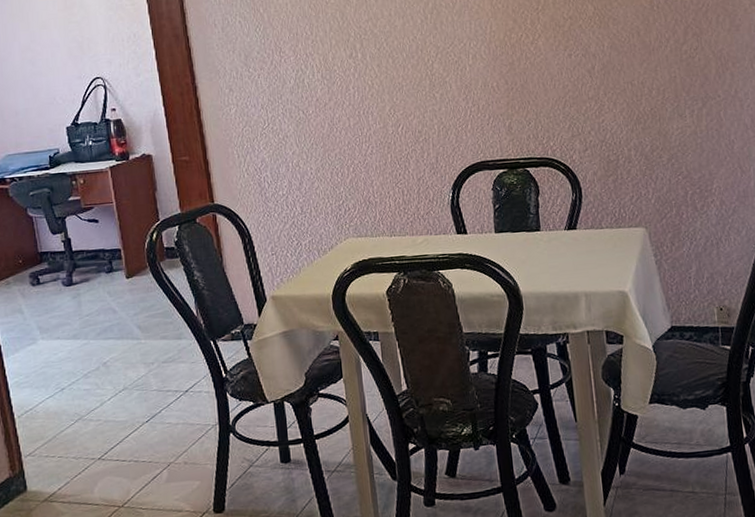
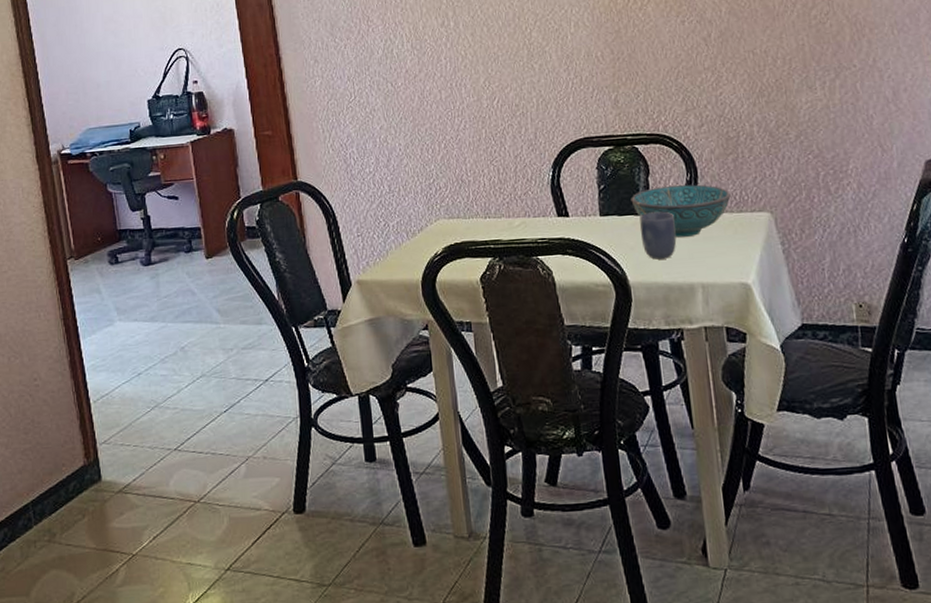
bowl: none [522,203,611,251] -> present [631,184,731,238]
cup: none [530,228,563,272] -> present [639,211,677,260]

